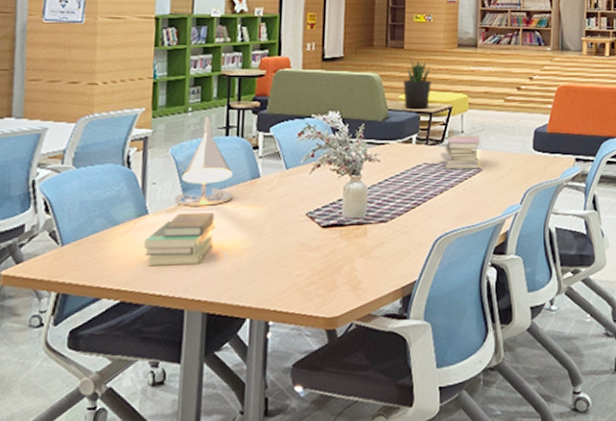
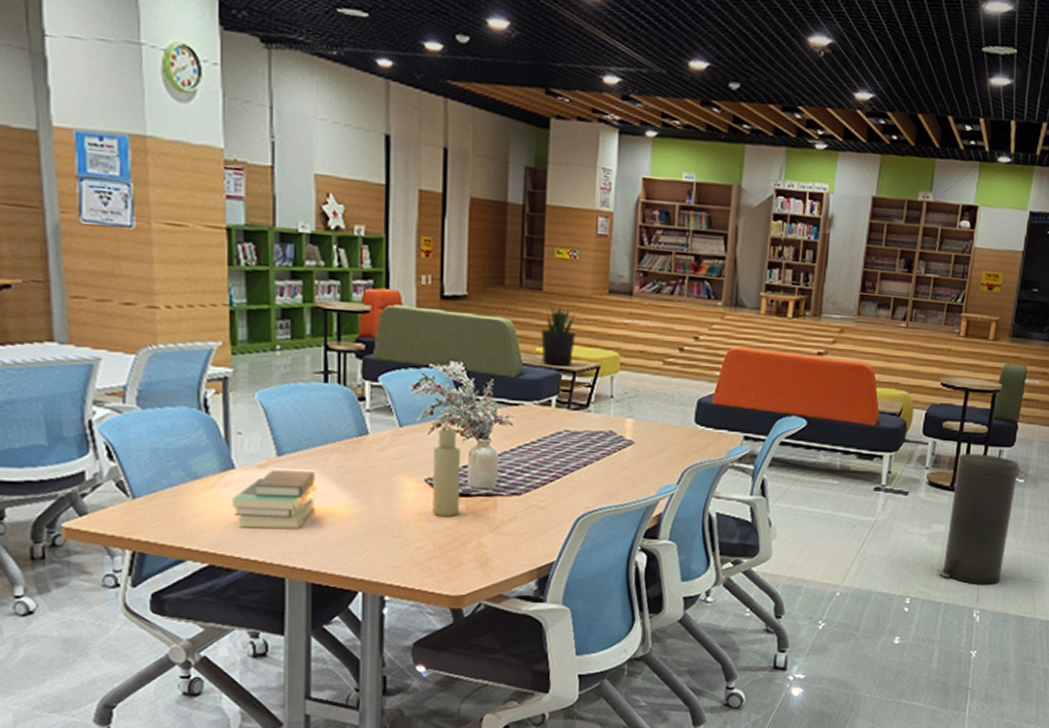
table lamp: present [174,116,233,206] -> none [266,357,335,464]
bottle: none [312,166,337,245] -> present [432,425,461,516]
books: present [440,135,479,169] -> none [584,400,632,441]

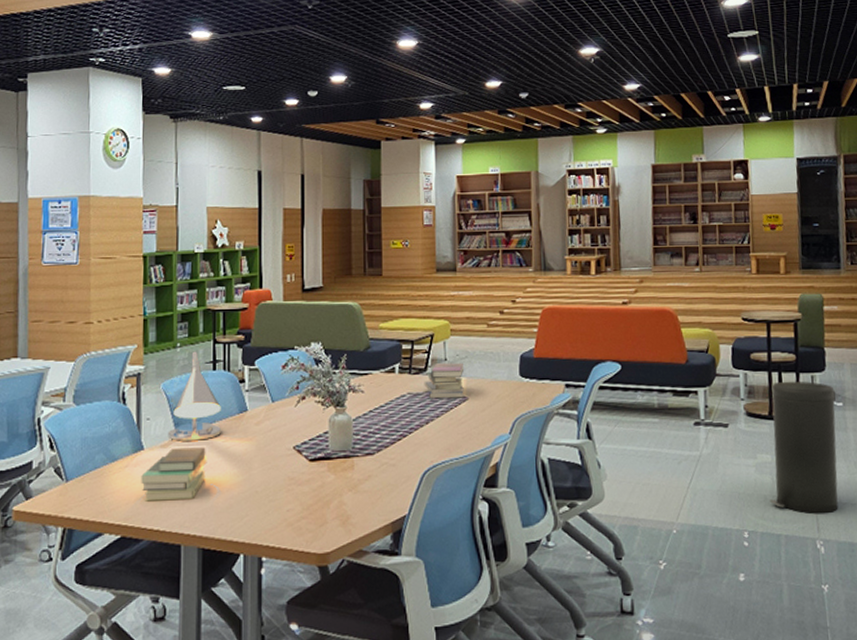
table lamp: none [266,357,335,464] -> present [167,351,221,441]
bottle: present [432,425,461,516] -> none [299,398,323,479]
planter: present [541,302,576,366] -> none [383,284,412,337]
books: none [584,400,632,441] -> present [424,363,464,399]

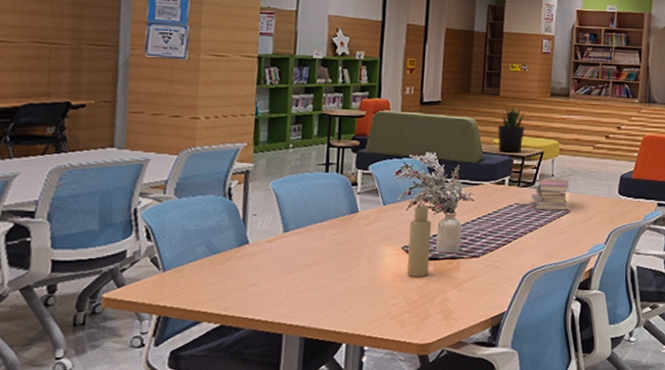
books: present [141,447,207,502] -> none [244,244,315,293]
table lamp: present [167,351,221,441] -> none [274,153,332,238]
bottle: none [299,398,323,479] -> present [407,203,432,277]
planter: none [383,284,412,337] -> present [498,104,525,153]

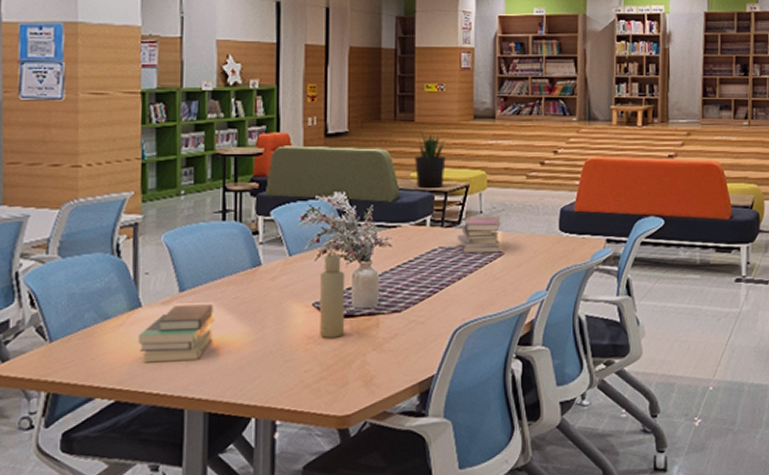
books: none [244,244,315,293] -> present [138,304,215,363]

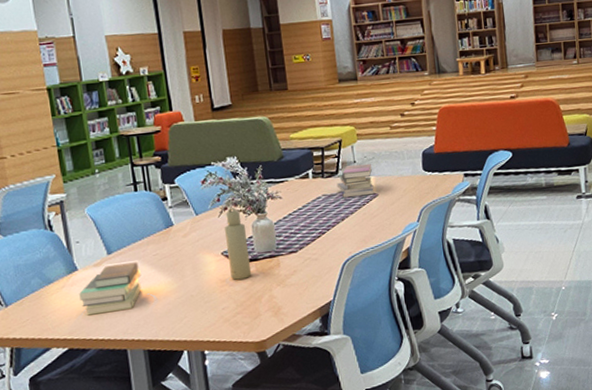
planter: present [415,131,446,188] -> none [292,97,320,147]

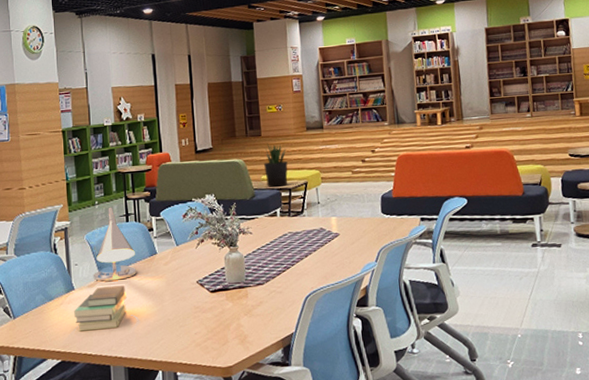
table lamp: none [99,175,151,260] -> present [93,207,136,282]
bottle: present [224,207,252,280] -> none [200,240,223,307]
planter: none [292,97,320,147] -> present [264,143,288,187]
books: present [336,163,374,198] -> none [301,205,336,236]

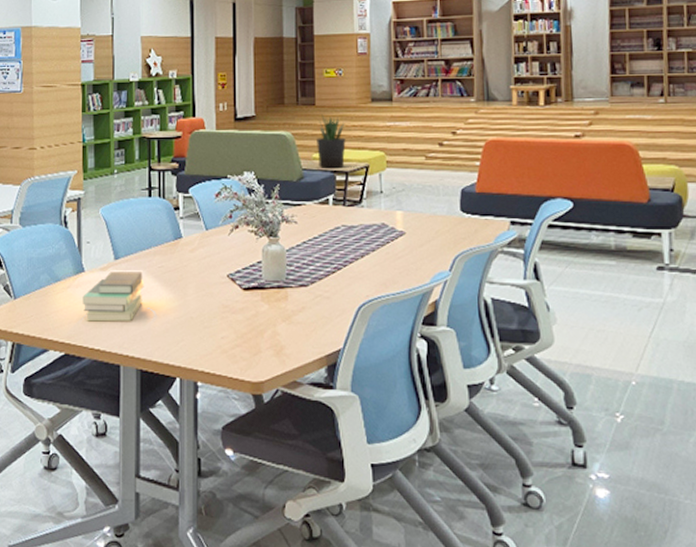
table lamp: present [93,207,136,282] -> none [106,178,157,265]

